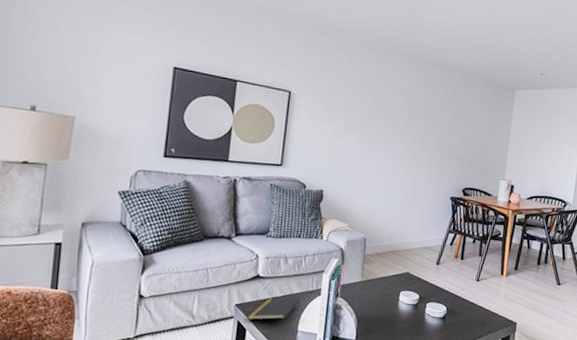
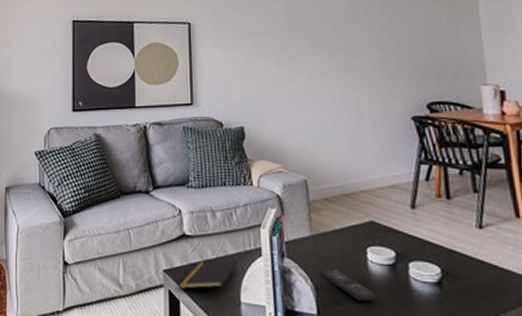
remote control: none [364,307,399,331] -> present [321,269,375,302]

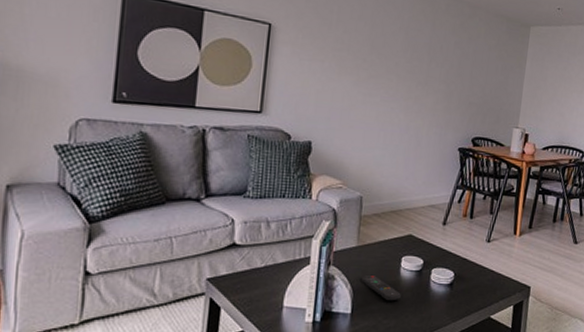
notepad: present [179,260,239,289] -> none [221,268,286,296]

